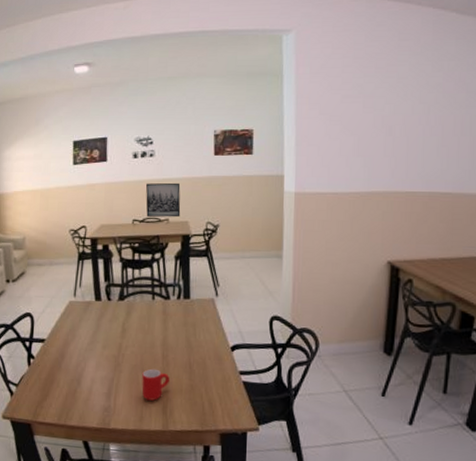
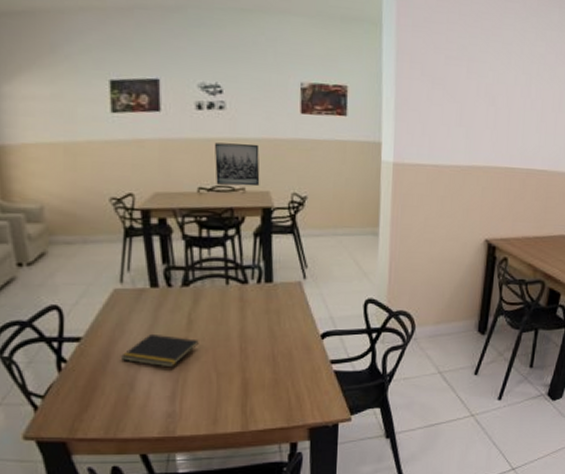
notepad: none [71,338,130,369] -> present [120,333,199,368]
mug: present [142,368,169,401] -> none [215,364,249,400]

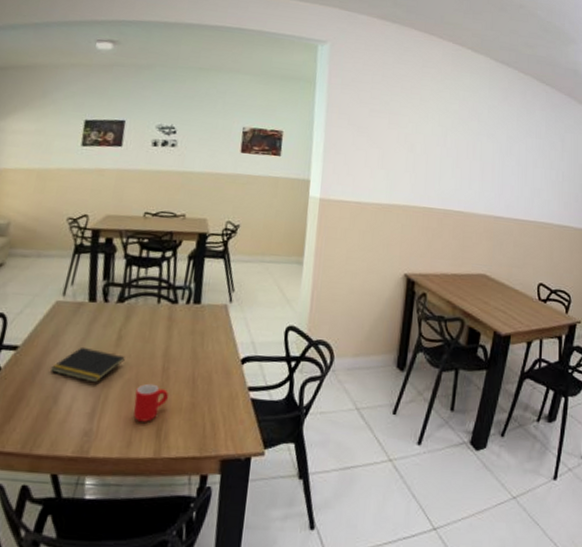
wall art: present [215,142,260,187] -> none [160,174,202,214]
mug: none [215,364,249,400] -> present [133,383,168,422]

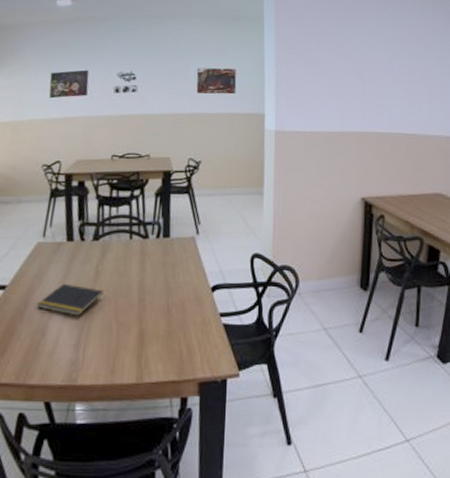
mug: present [133,383,168,422] -> none [114,314,146,350]

